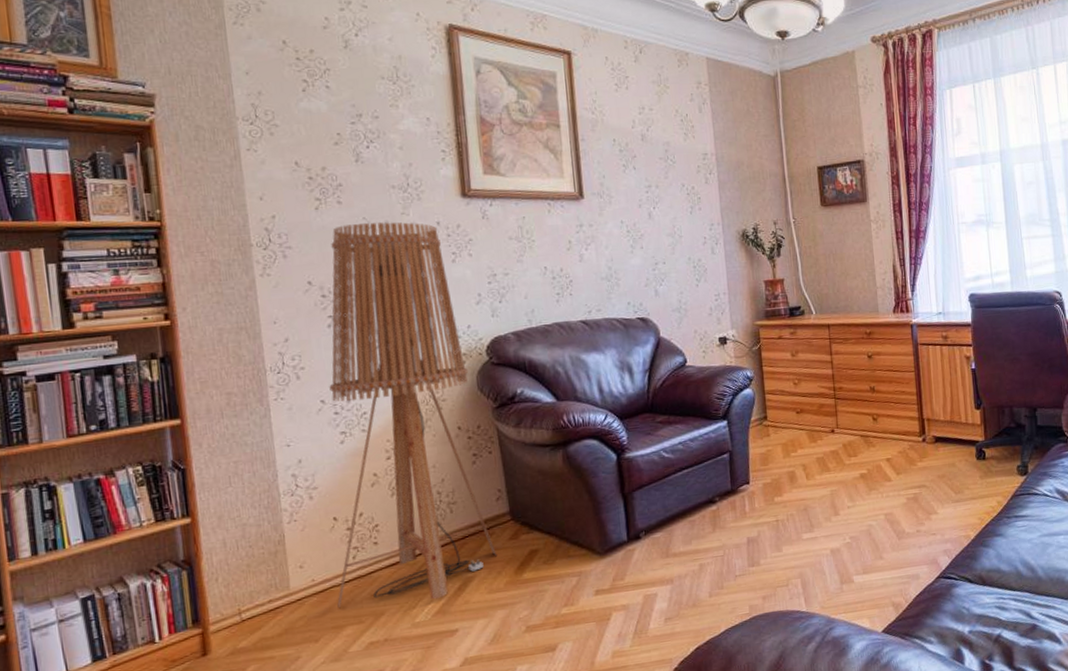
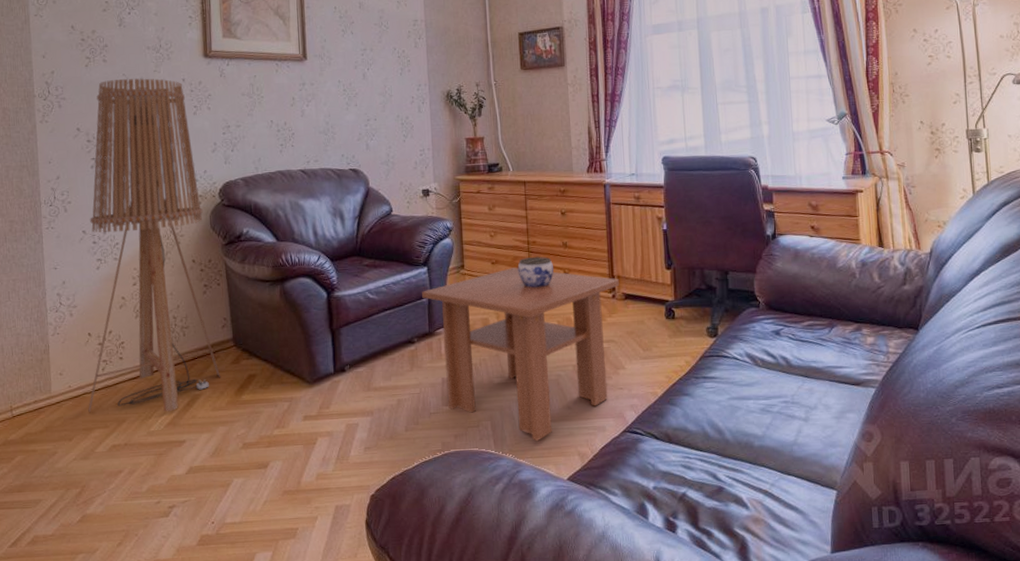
coffee table: none [722,415,930,596] -> present [422,267,620,442]
jar: none [823,402,862,436] -> present [517,256,554,288]

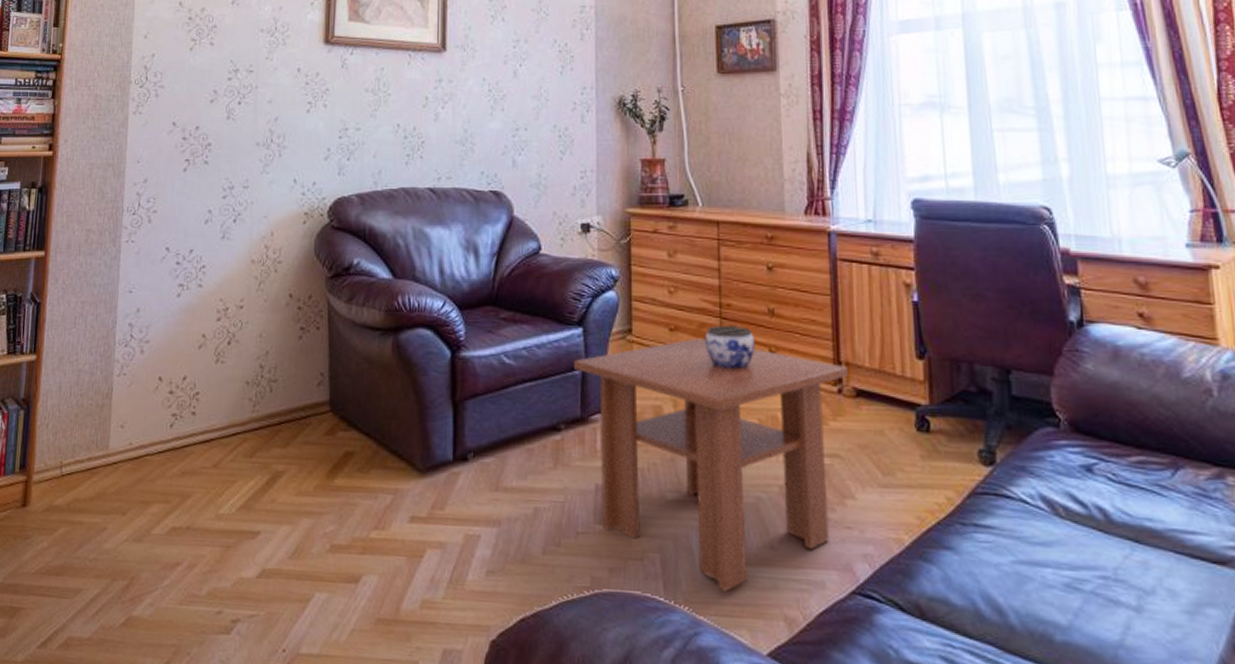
floor lamp: present [88,78,221,413] -> none [148,66,311,491]

